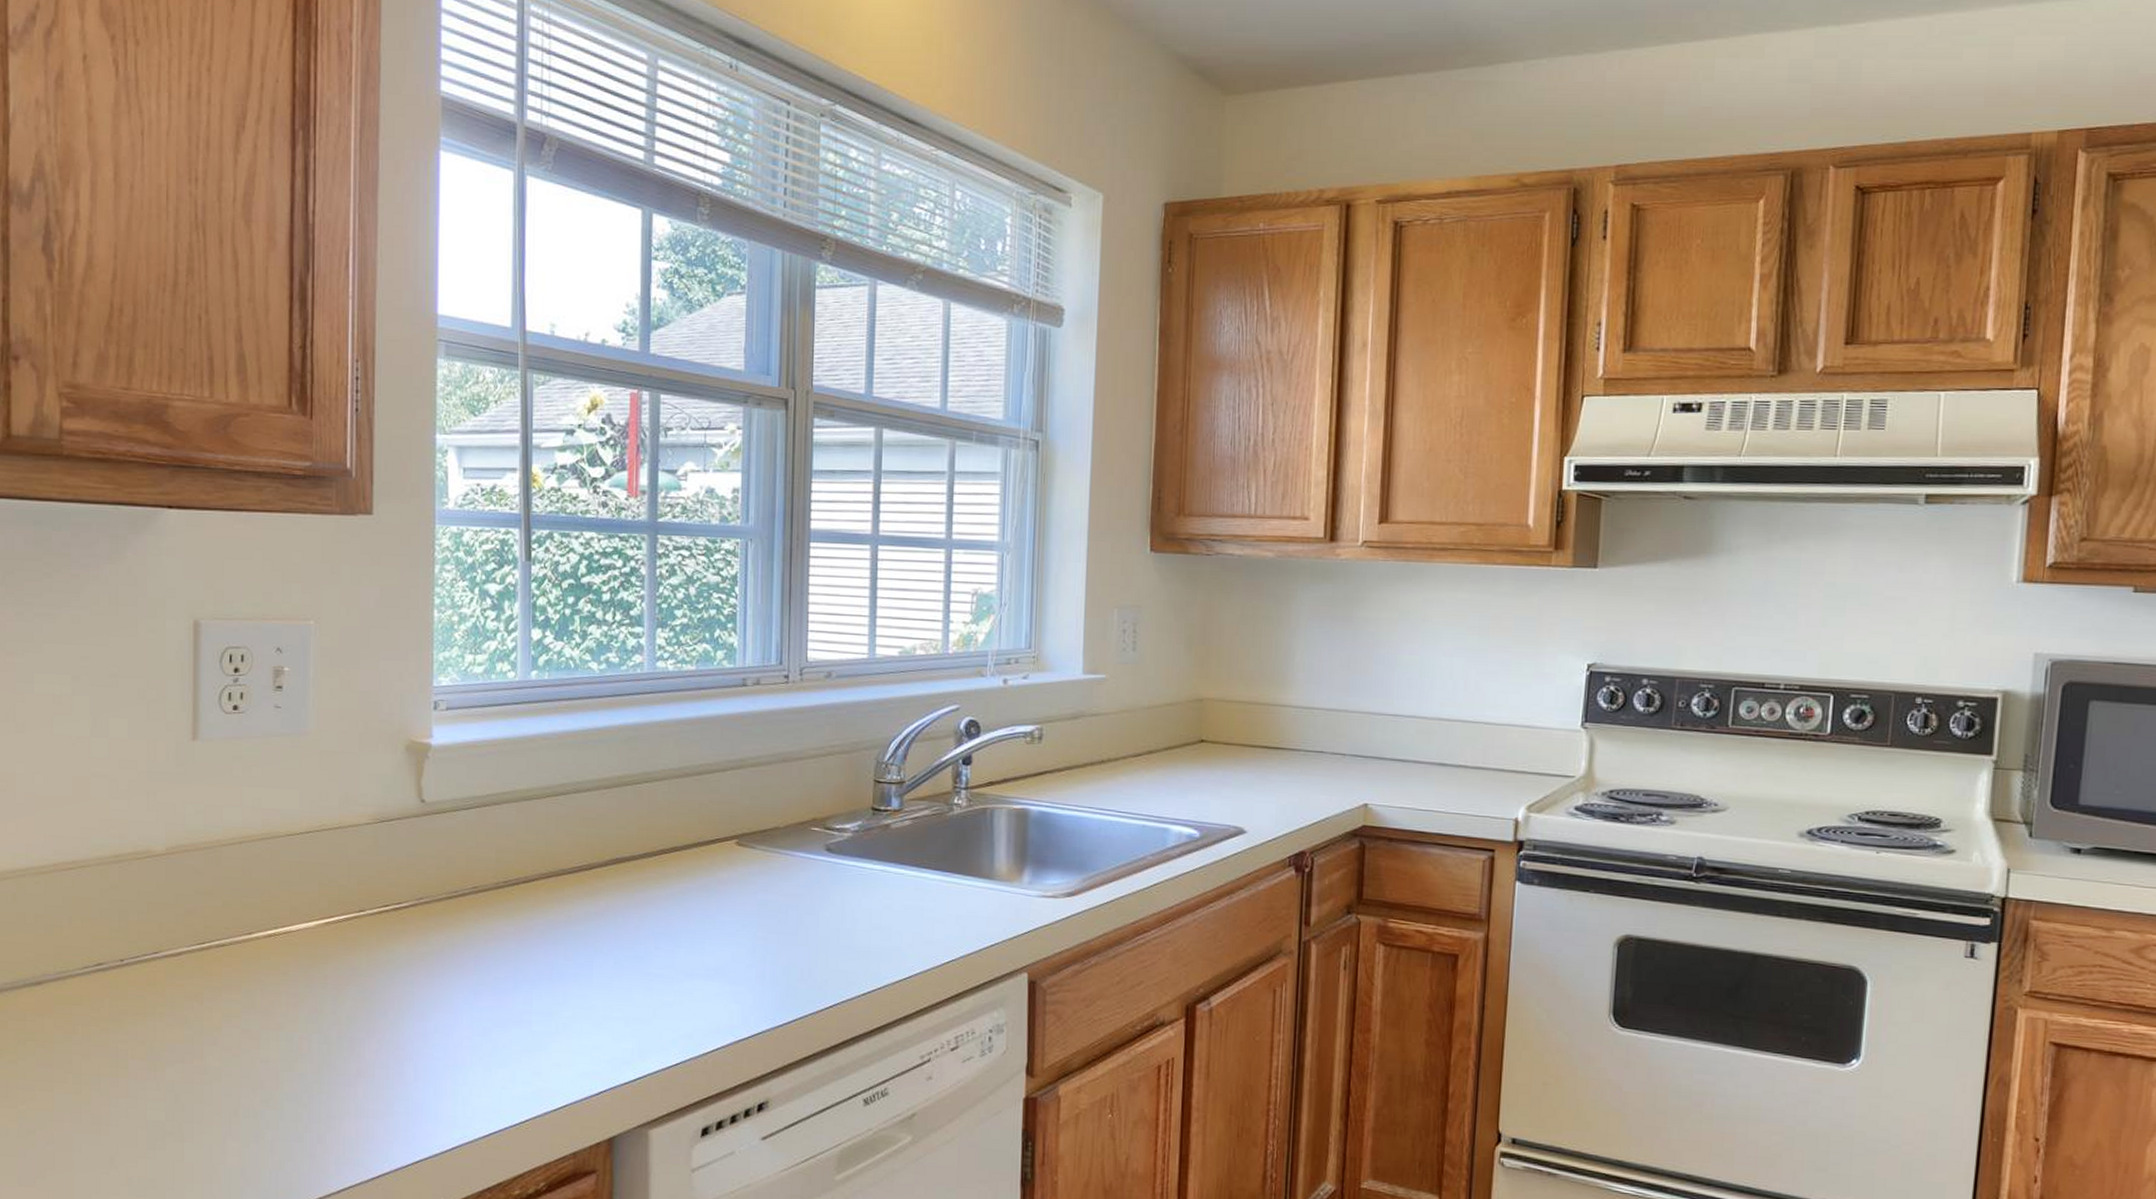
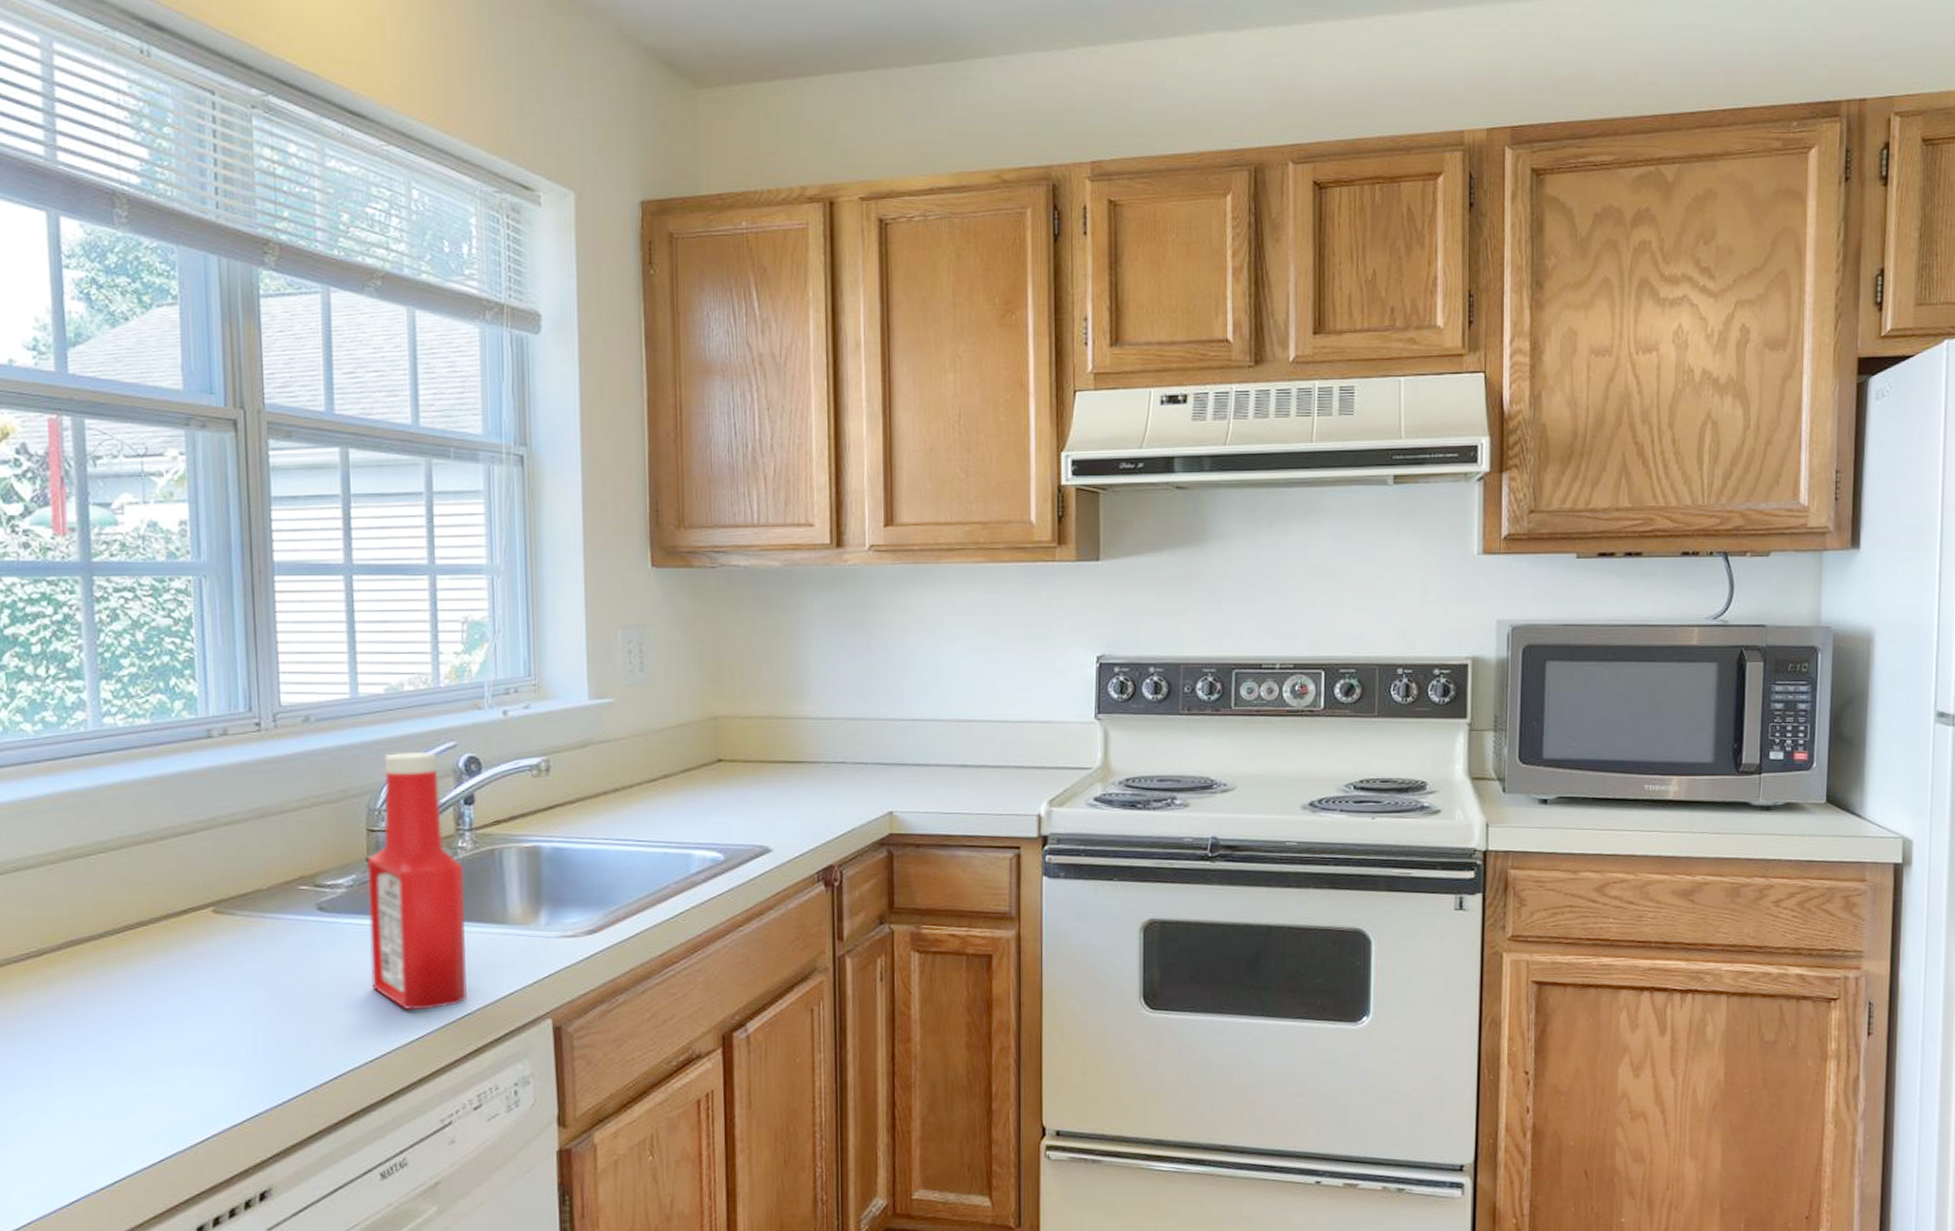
ketchup bottle: none [868,711,958,953] -> present [367,751,467,1011]

